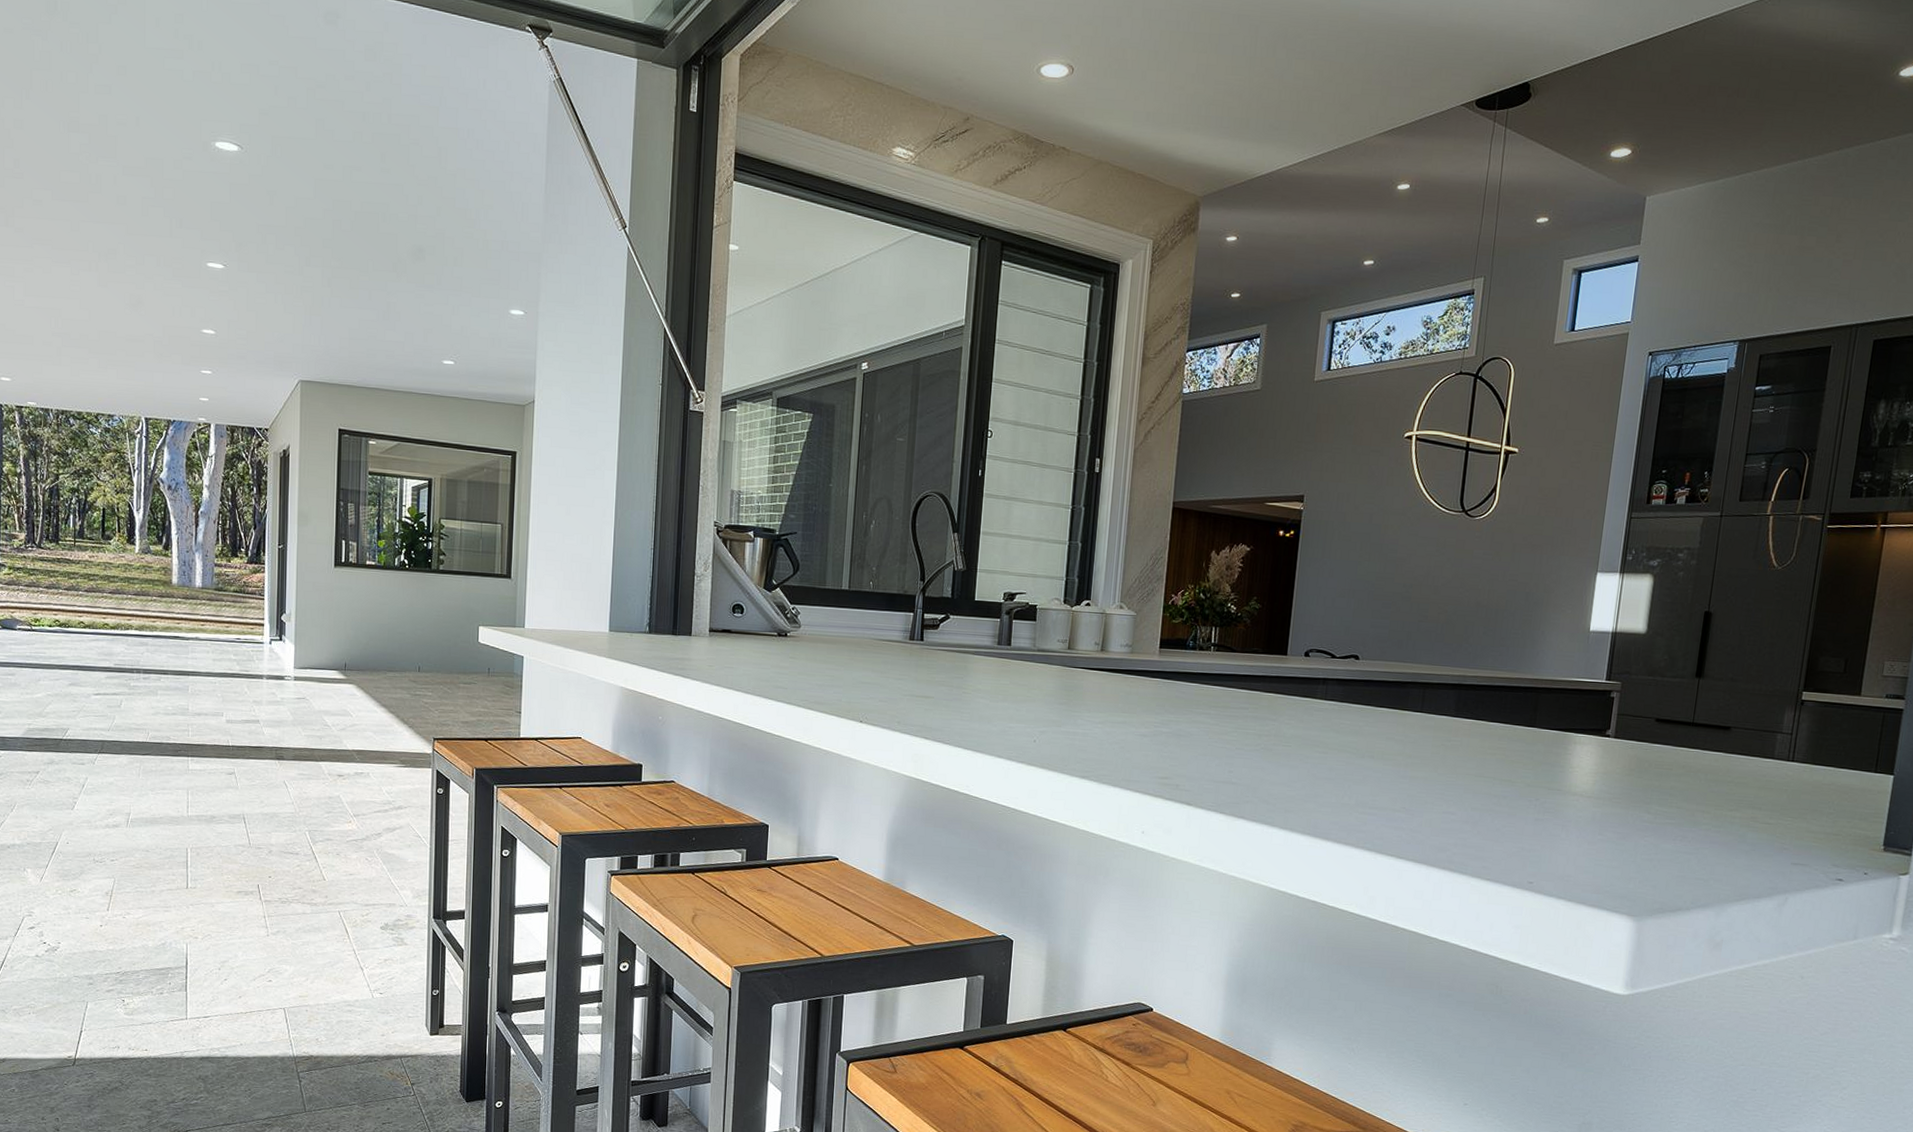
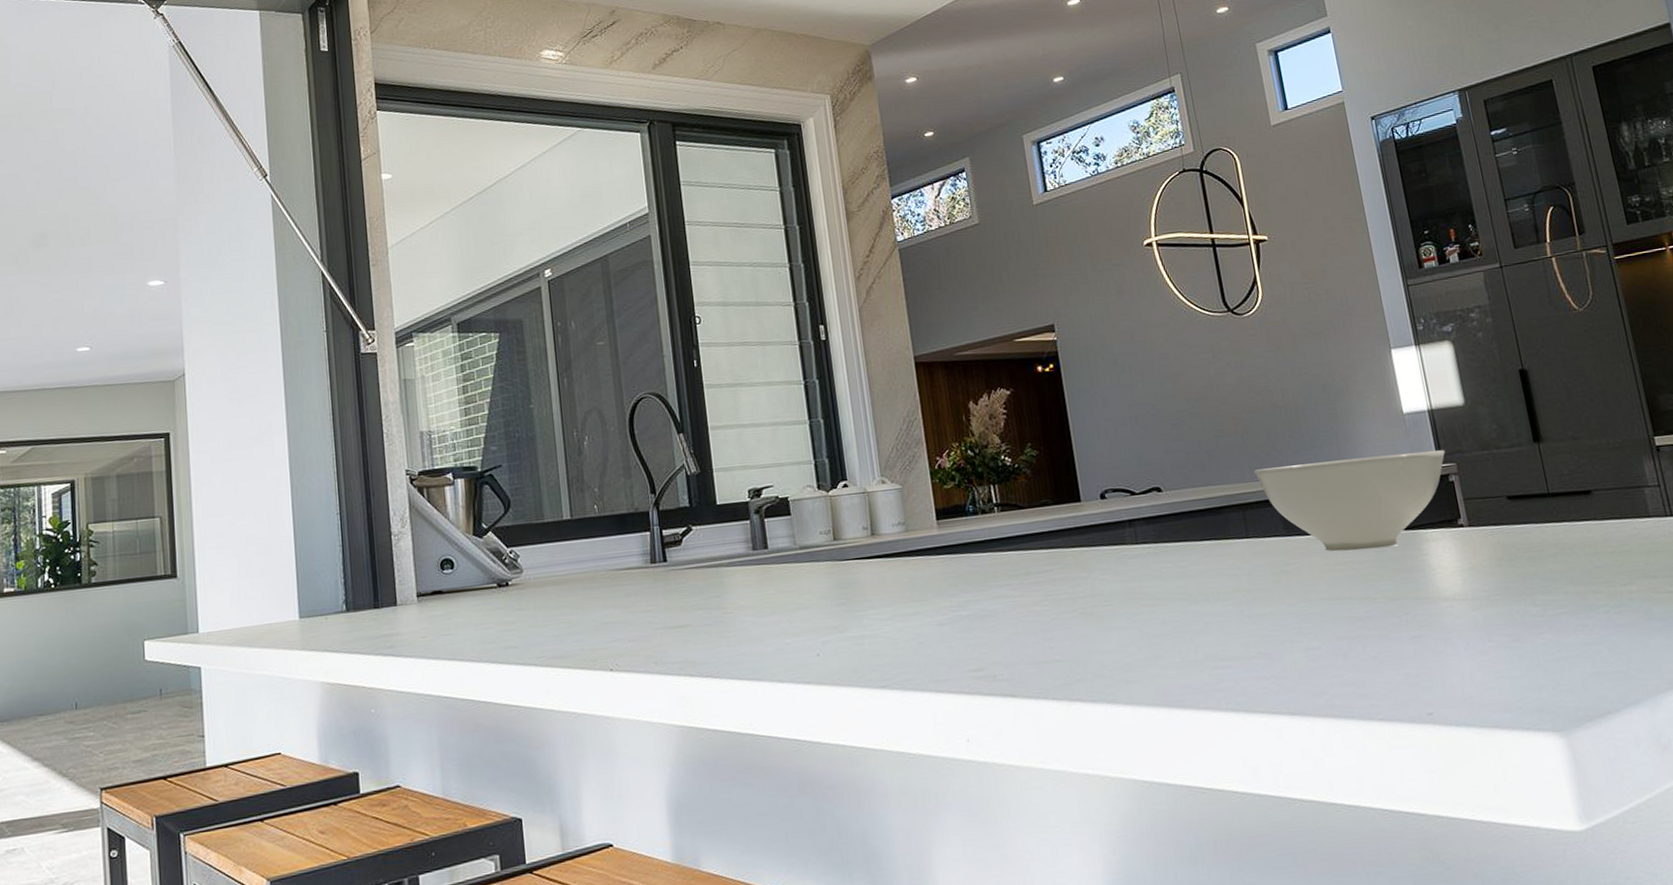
bowl: none [1443,656,1616,742] -> present [1253,450,1446,552]

